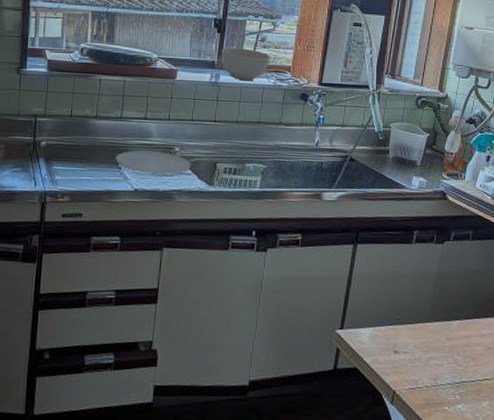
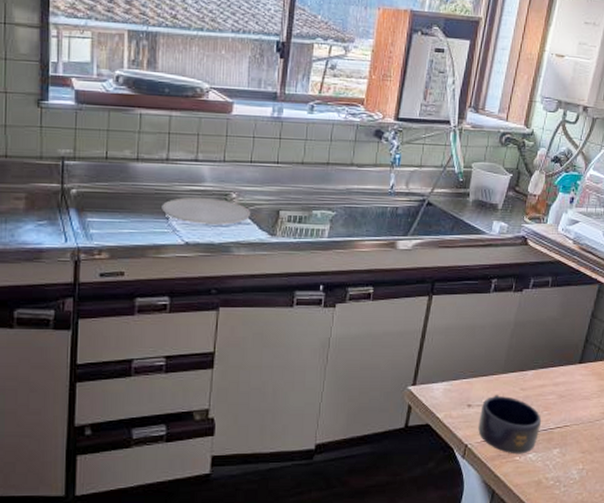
bowl: present [221,48,270,81] -> none [284,76,341,116]
mug: none [406,343,469,405] -> present [478,395,542,454]

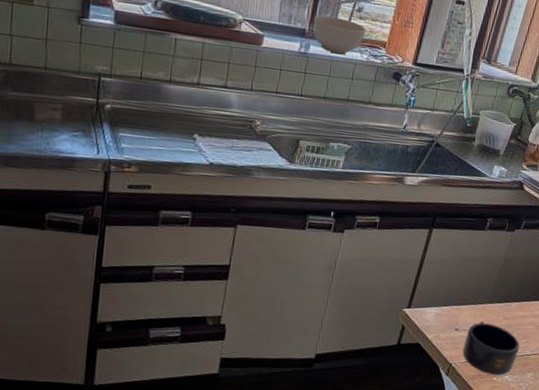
plate: present [162,197,251,225] -> none [190,121,273,149]
bowl: none [284,76,341,116] -> present [313,15,366,55]

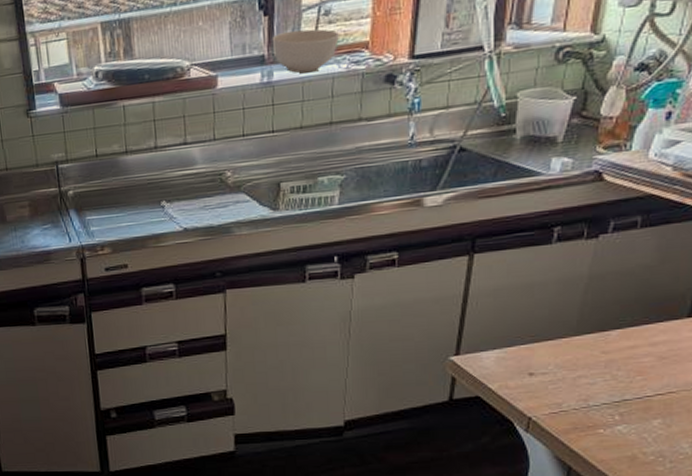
mug: present [462,322,520,376] -> none [545,360,634,427]

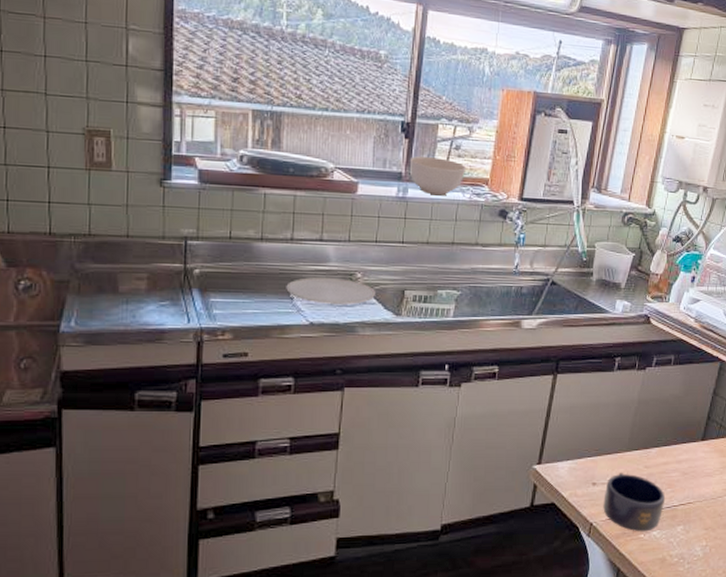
plate: none [156,179,250,208] -> present [286,277,377,304]
mug: none [545,360,634,427] -> present [603,473,666,532]

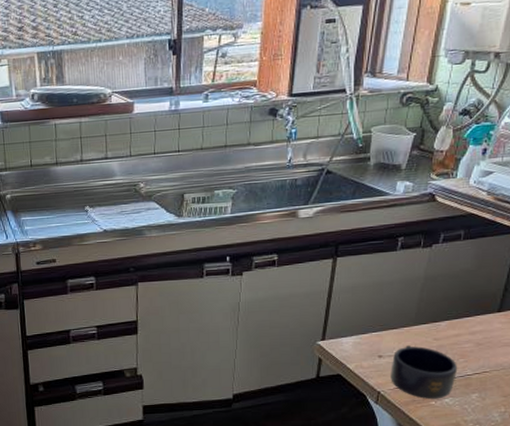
plate: present [286,277,377,304] -> none [81,189,159,213]
bowl: present [409,156,466,196] -> none [179,68,233,104]

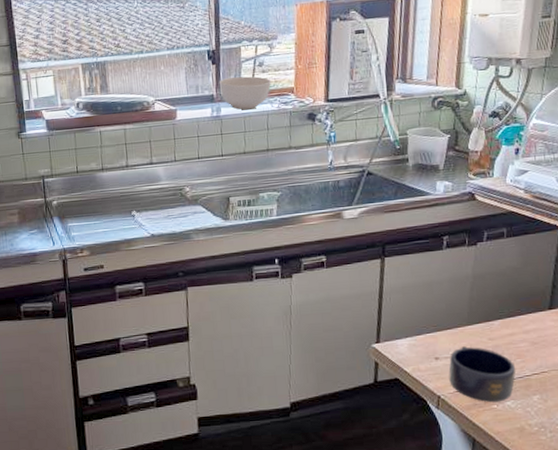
bowl: none [179,68,233,104] -> present [219,76,271,110]

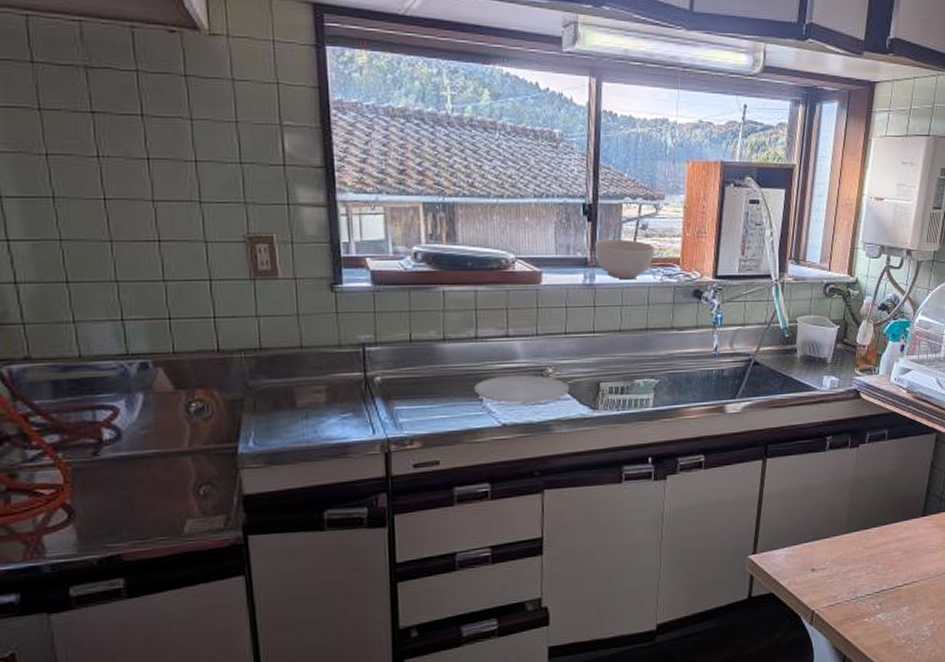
plate: none [127,193,205,218] -> present [474,374,570,403]
mug: present [448,346,516,403] -> none [824,556,889,616]

